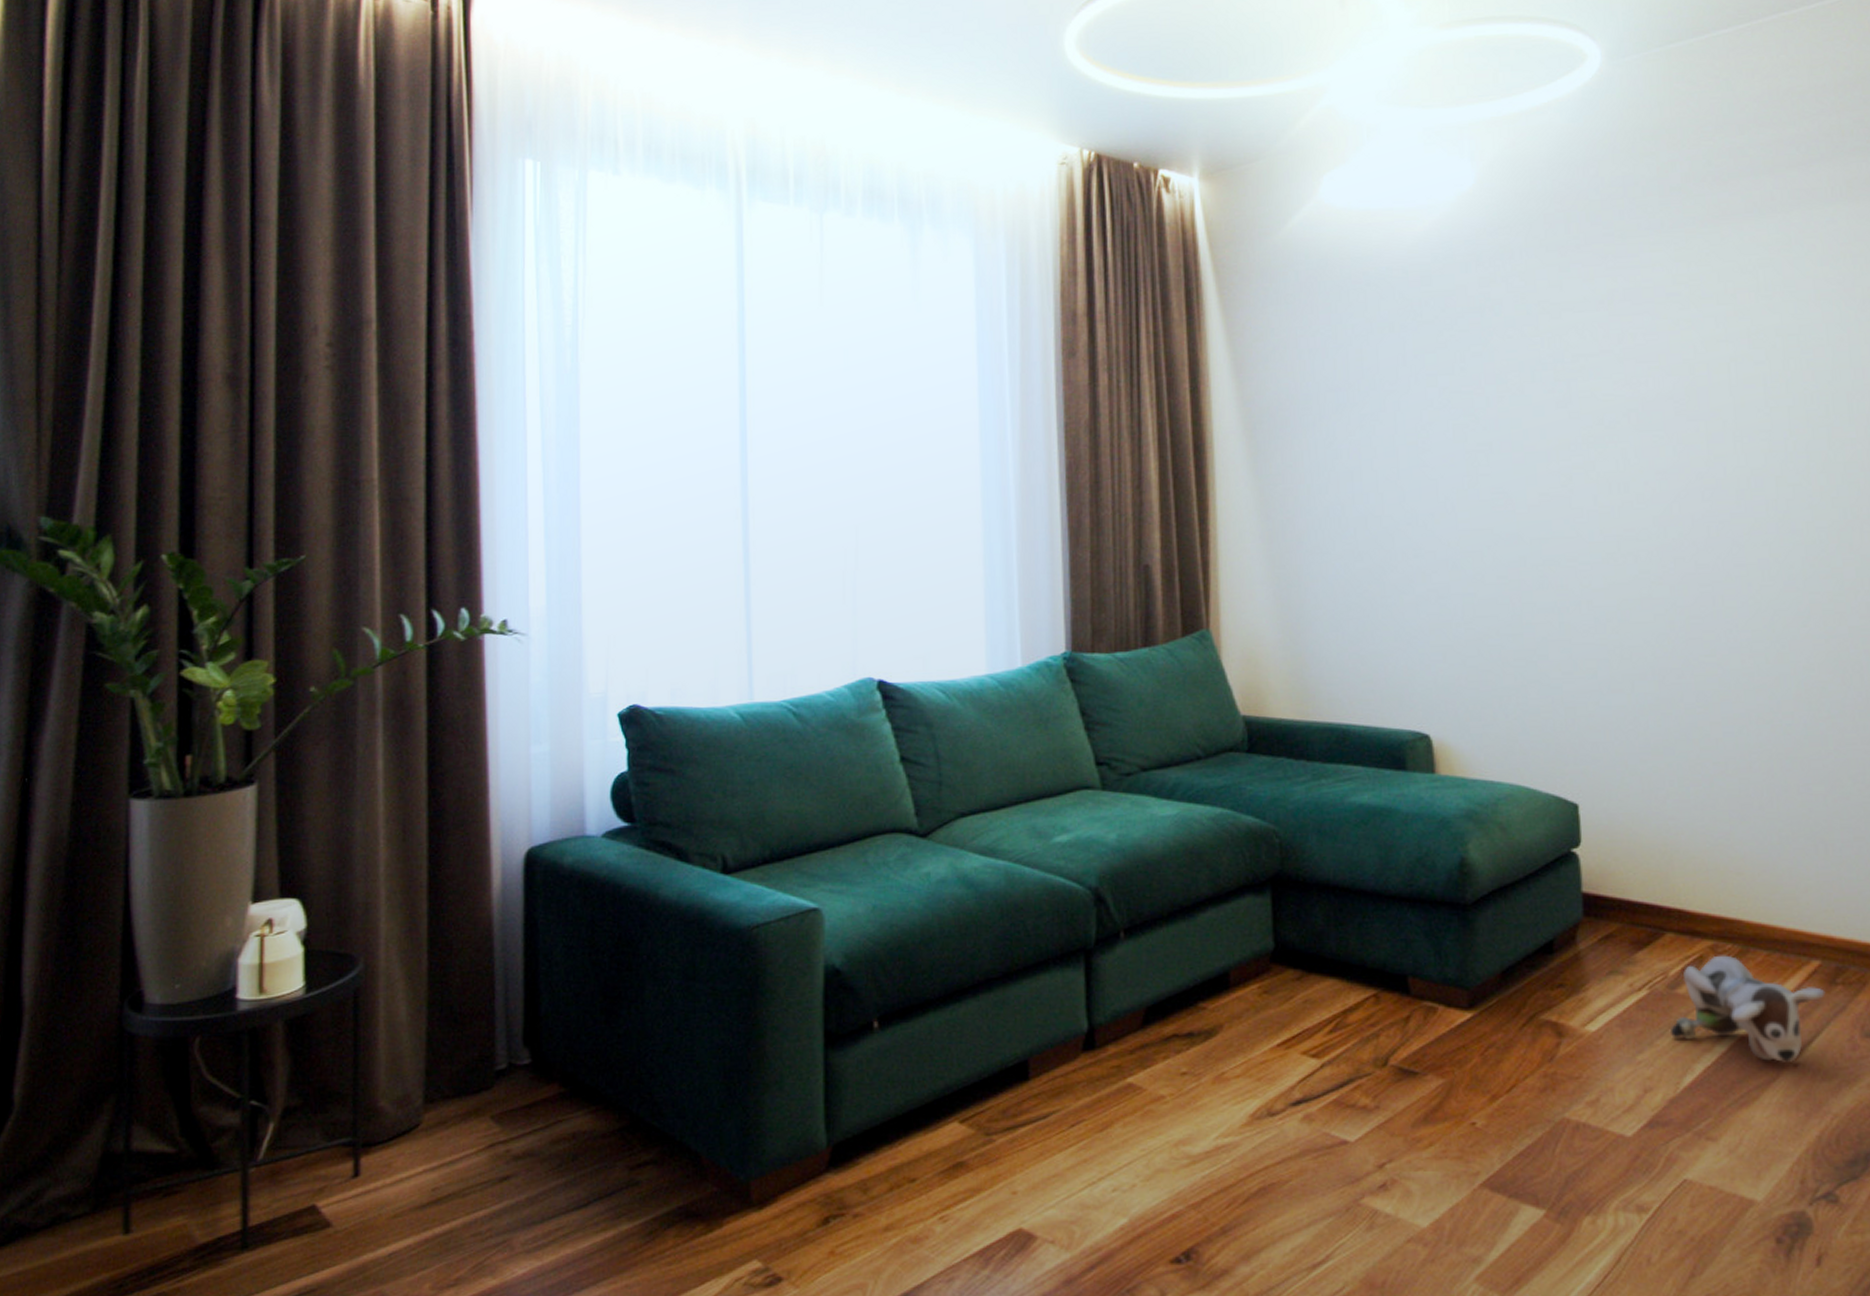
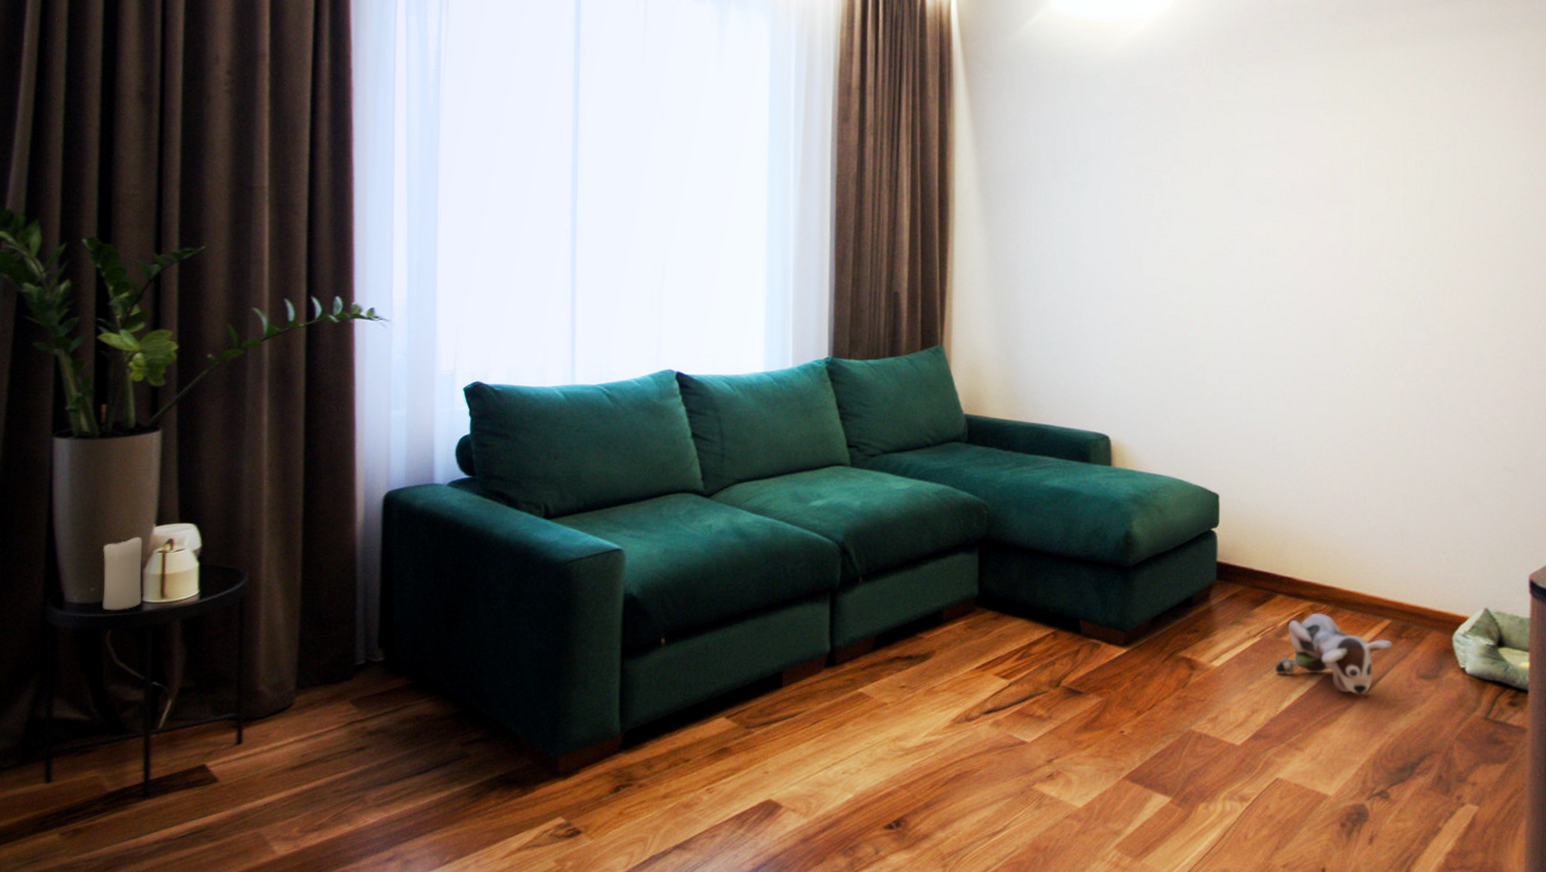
candle: none [189,917,237,1013] -> present [102,536,143,611]

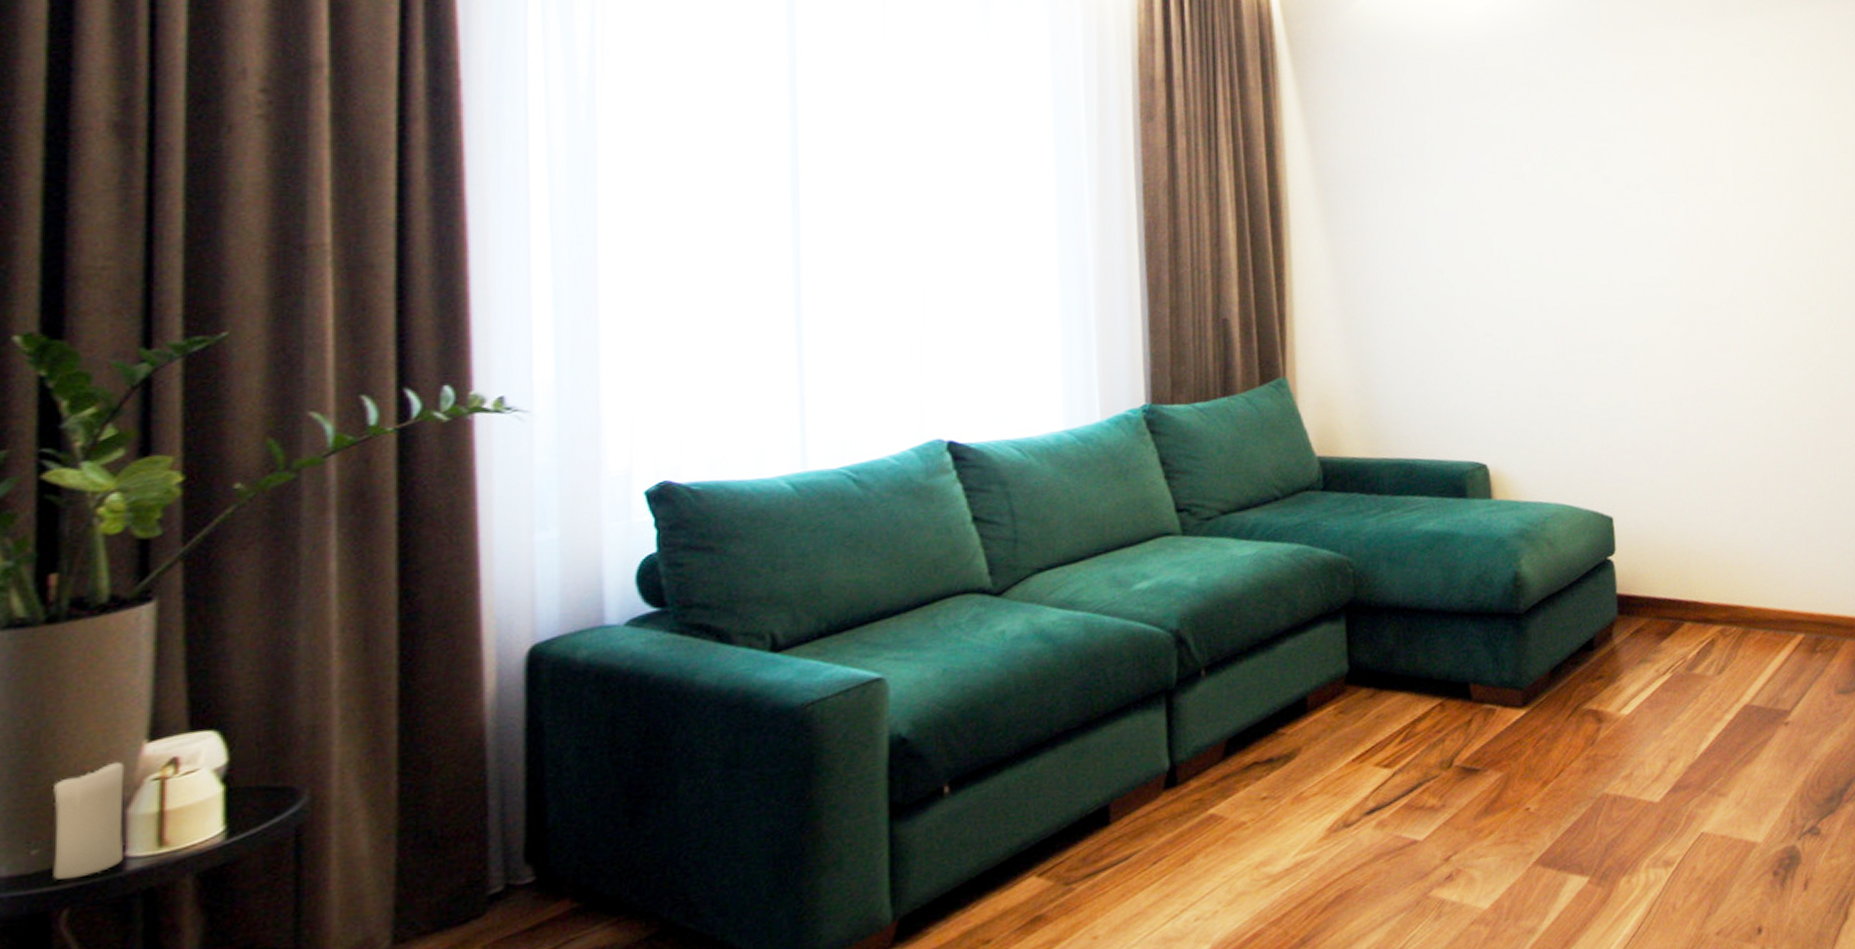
dog toy: present [1274,613,1393,694] -> none [1688,636,1808,723]

